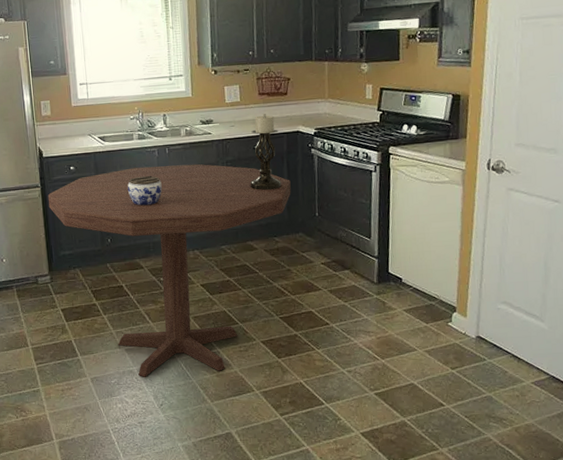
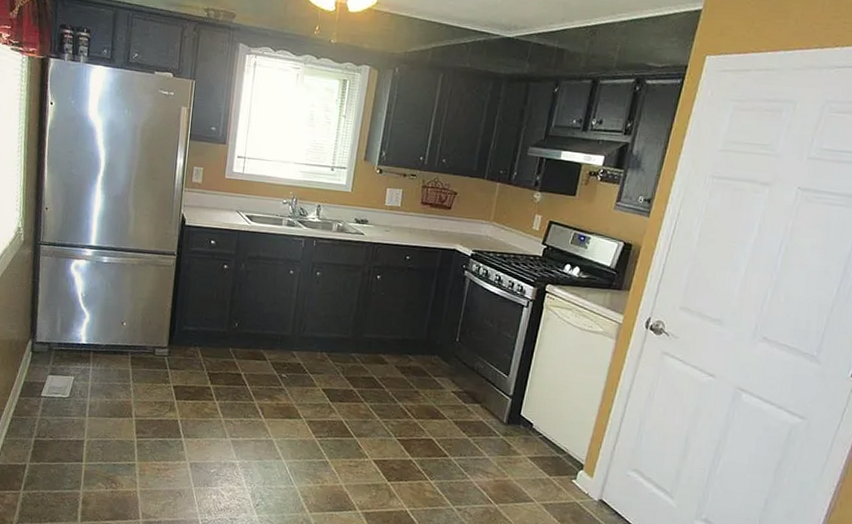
dining table: present [47,163,291,377] -> none [181,253,437,482]
jar: present [128,175,162,206] -> none [266,264,302,297]
candle holder: present [250,114,282,191] -> none [393,224,435,306]

